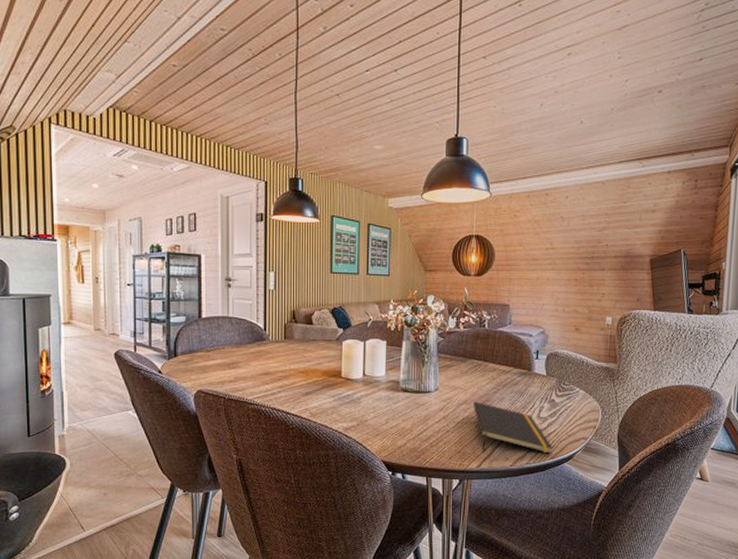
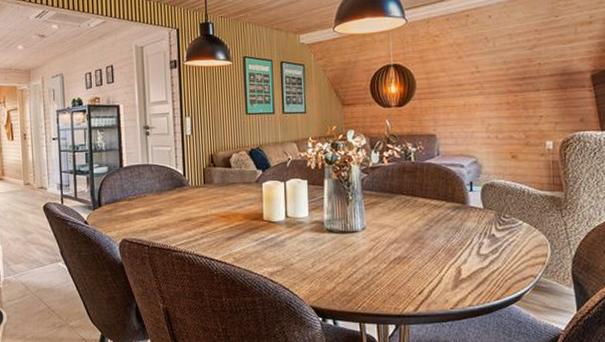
notepad: present [472,401,554,454] -> none [404,240,498,294]

